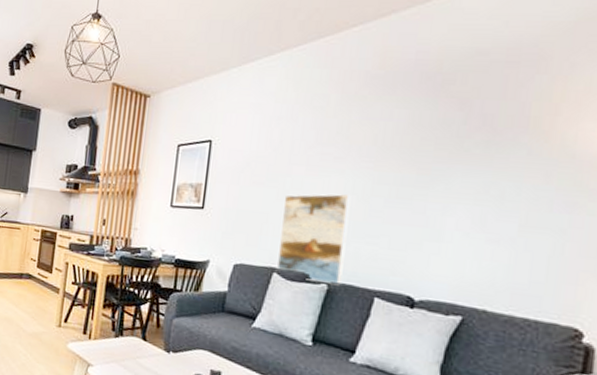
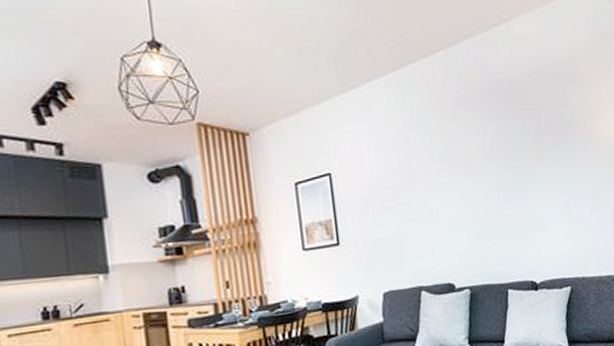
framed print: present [277,194,351,286] -> none [414,205,480,290]

